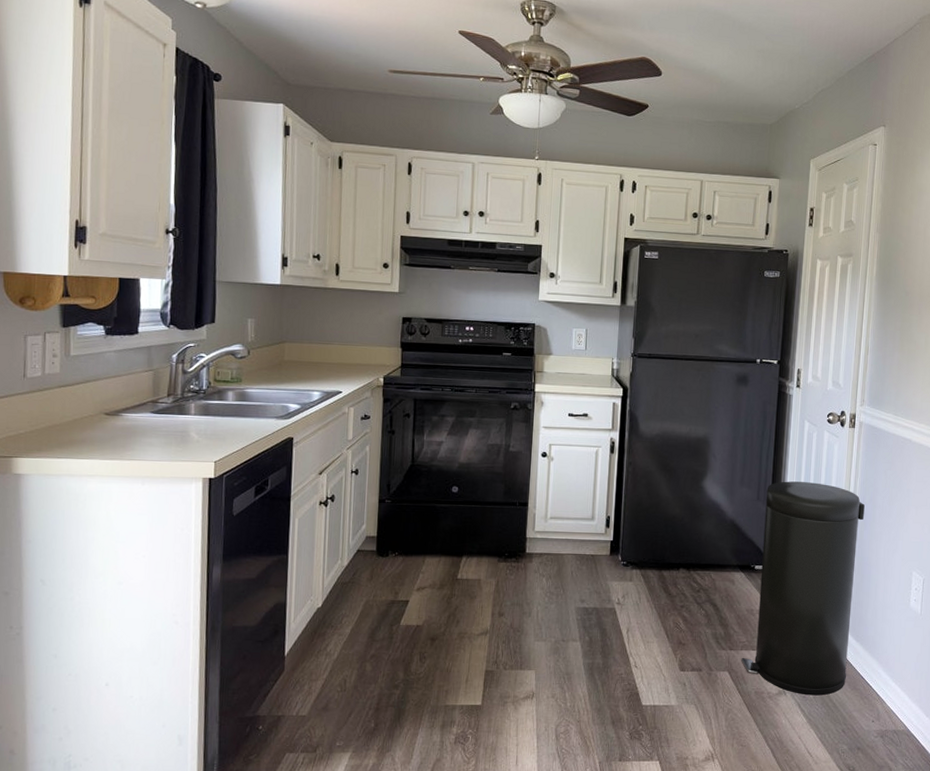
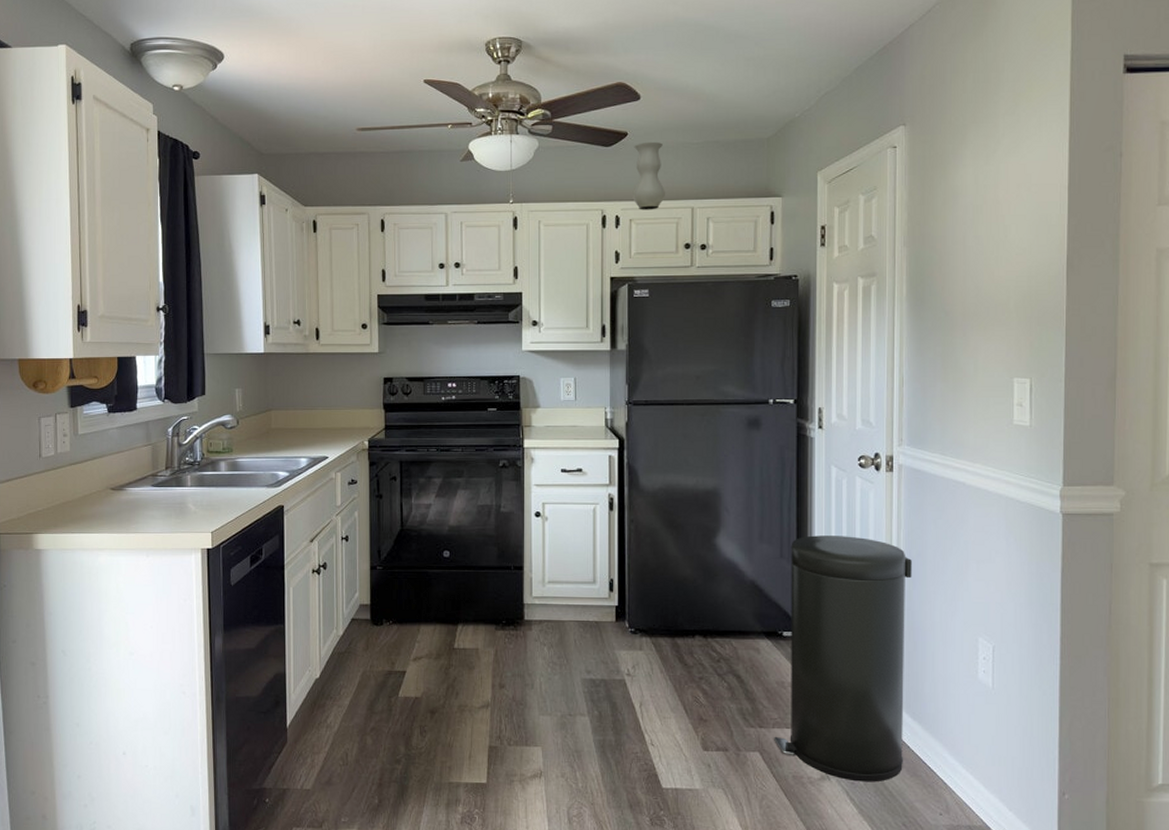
vase: none [649,115,679,180] -> present [633,141,665,210]

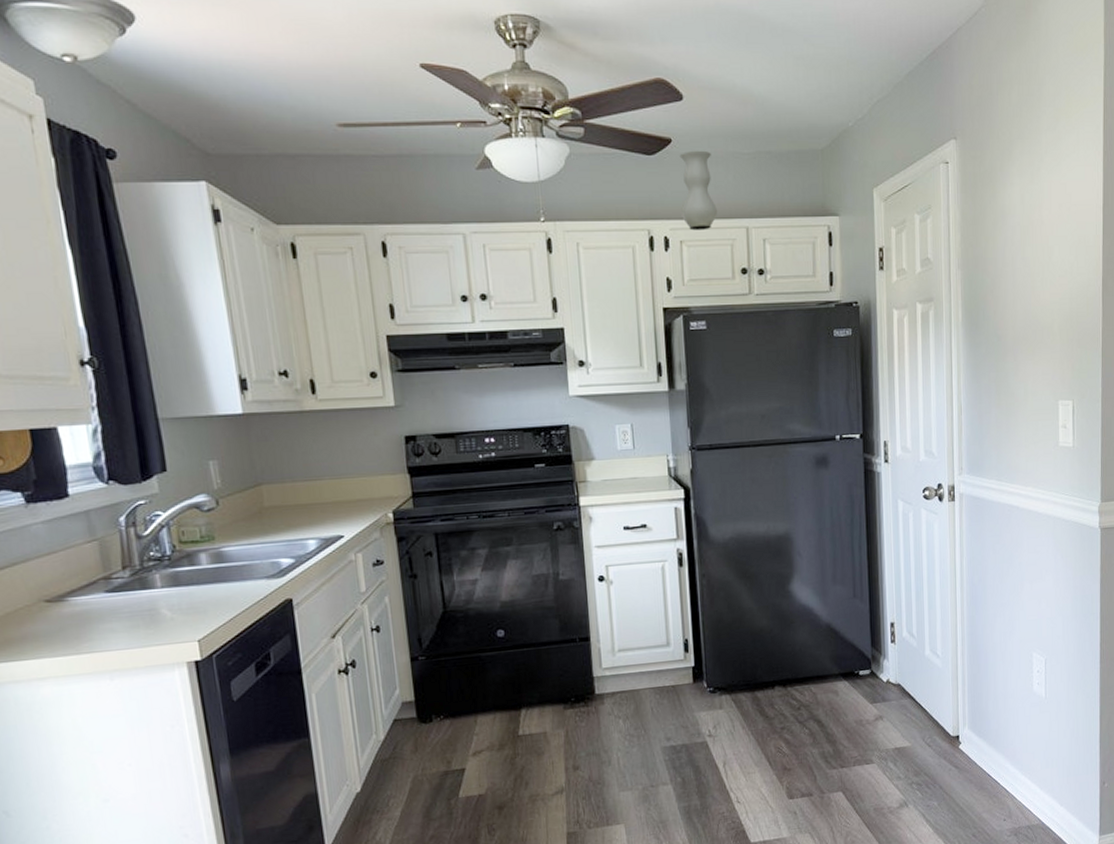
pedal bin: present [774,535,912,782] -> none [855,568,974,804]

